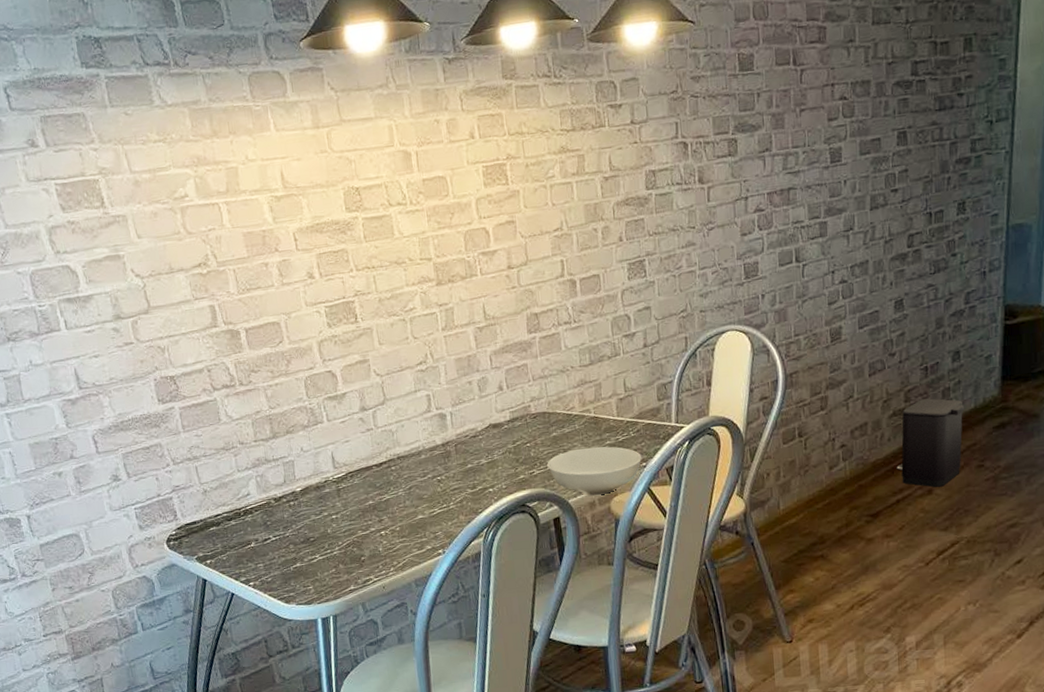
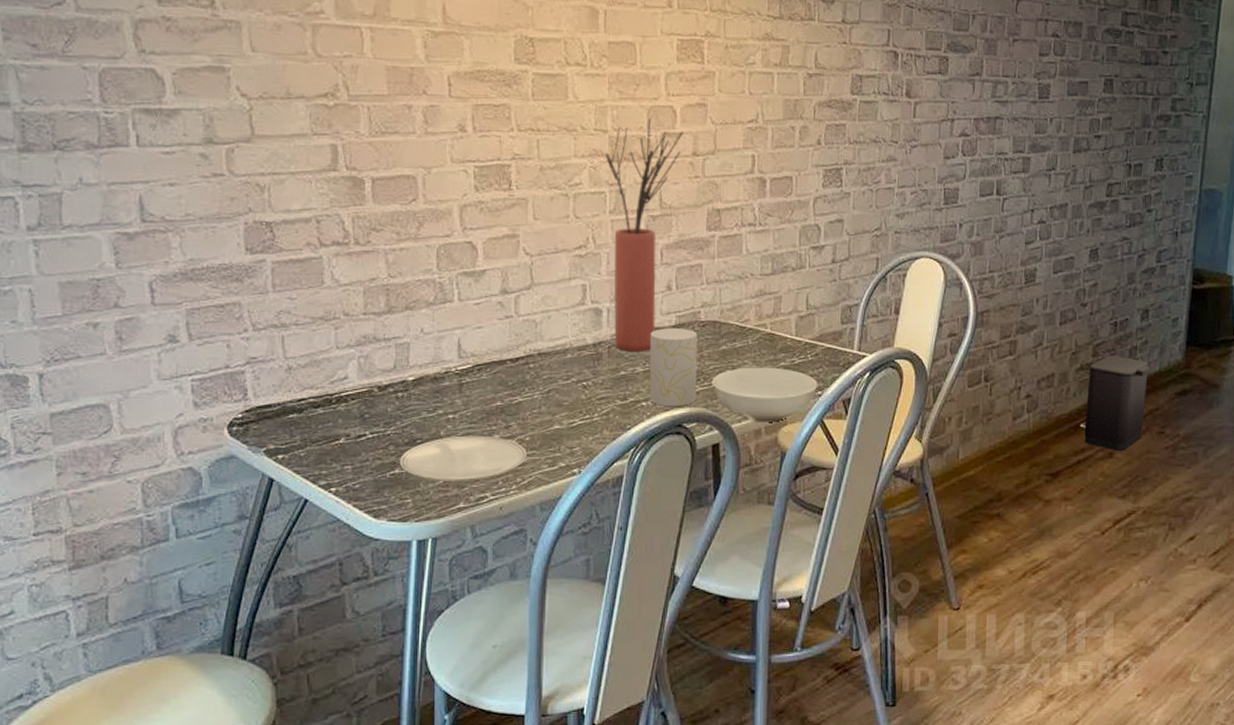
plate: none [299,529,399,570] -> present [400,435,527,482]
vase: none [432,242,498,447] -> present [605,119,683,351]
cup: none [489,421,536,490] -> present [649,328,698,406]

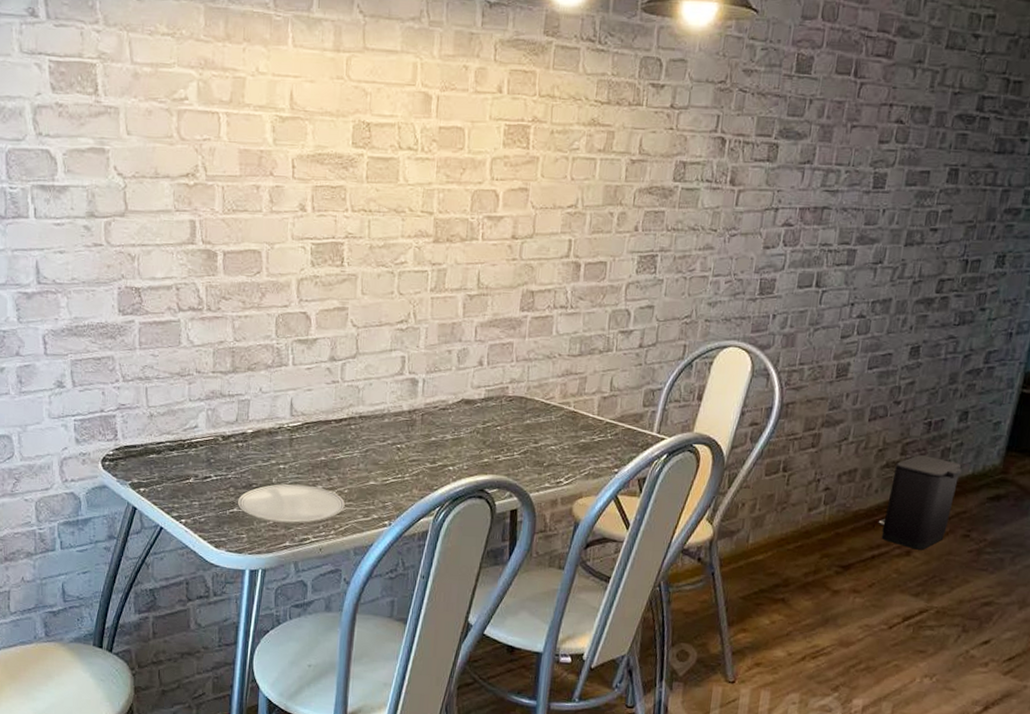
vase: present [605,119,683,351] -> none [427,202,504,421]
cup: present [649,328,698,406] -> none [456,400,504,473]
bowl: present [712,367,817,423] -> none [514,441,615,495]

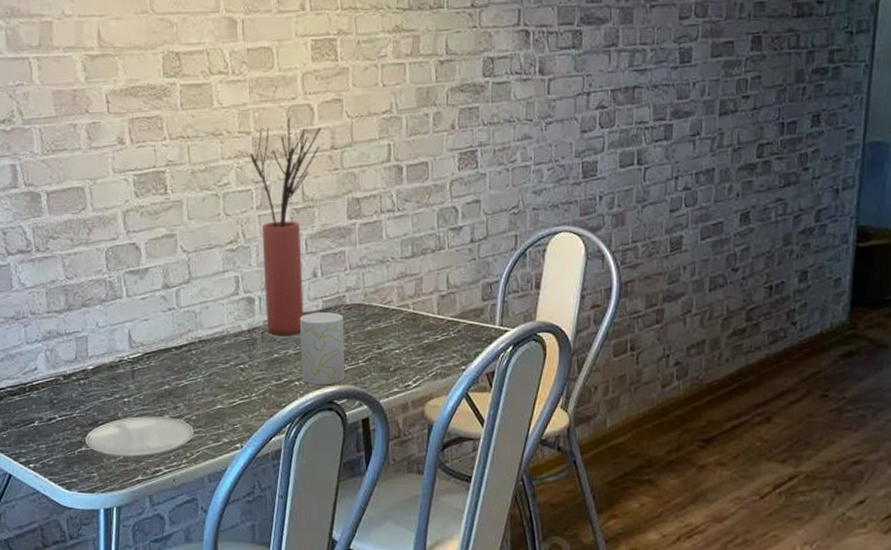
vase: none [427,202,504,421] -> present [250,118,321,336]
cup: none [456,400,504,473] -> present [299,312,345,385]
pedal bin: present [878,455,963,550] -> none [734,319,810,415]

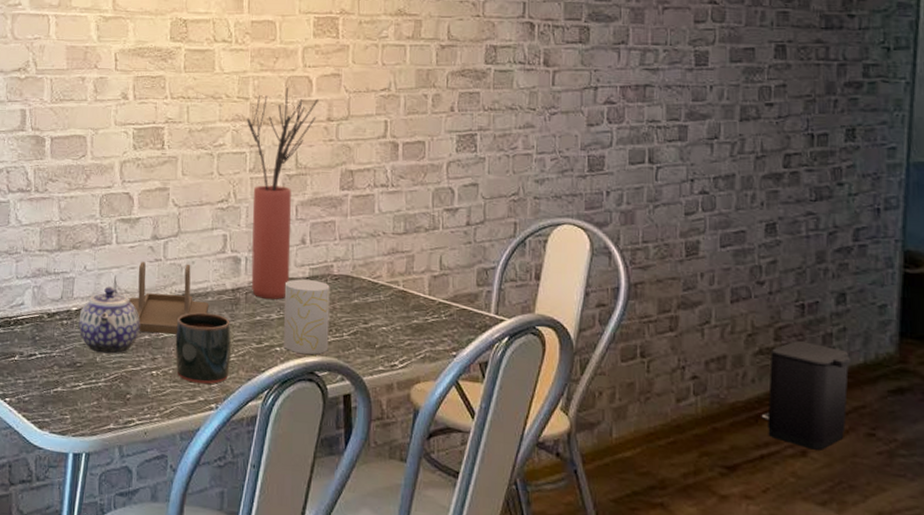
plate: present [85,416,194,457] -> none [62,363,170,405]
teapot: none [96,341,160,409] -> present [78,286,140,355]
napkin holder: none [146,309,226,382] -> present [129,262,208,334]
mug: none [195,356,252,426] -> present [175,312,231,384]
pedal bin: none [734,319,810,415] -> present [761,341,852,451]

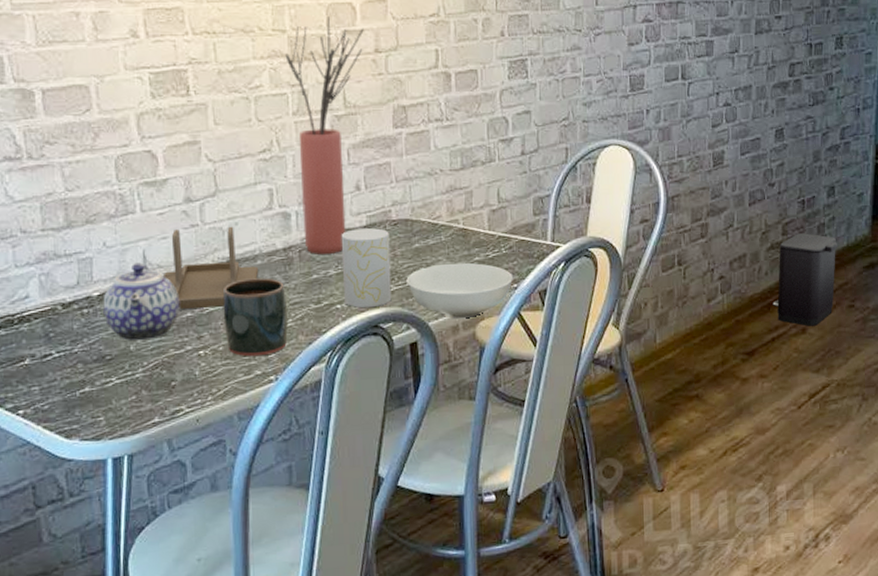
bowl: none [344,322,452,380] -> present [406,262,513,319]

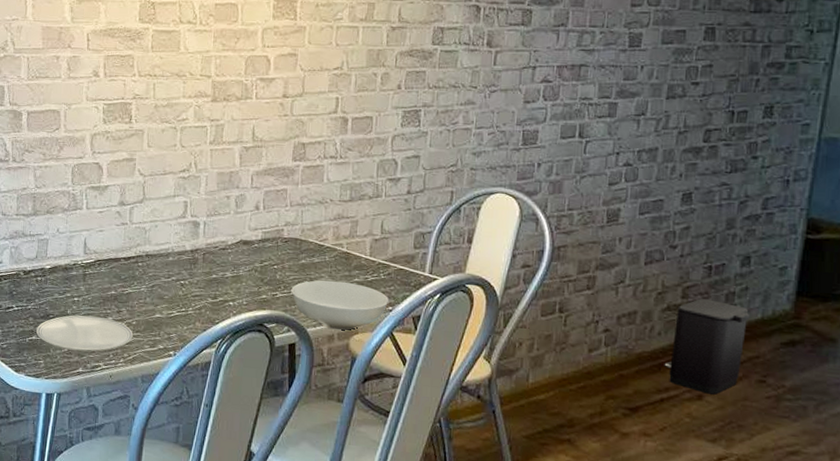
plate: none [89,348,221,397] -> present [36,315,133,352]
teapot: present [103,262,180,342] -> none [51,247,108,308]
napkin holder: present [164,226,258,309] -> none [97,225,169,290]
mug: present [222,278,288,357] -> none [138,270,189,334]
vase: present [285,17,364,254] -> none [208,66,275,260]
cup: present [341,228,392,308] -> none [236,241,280,309]

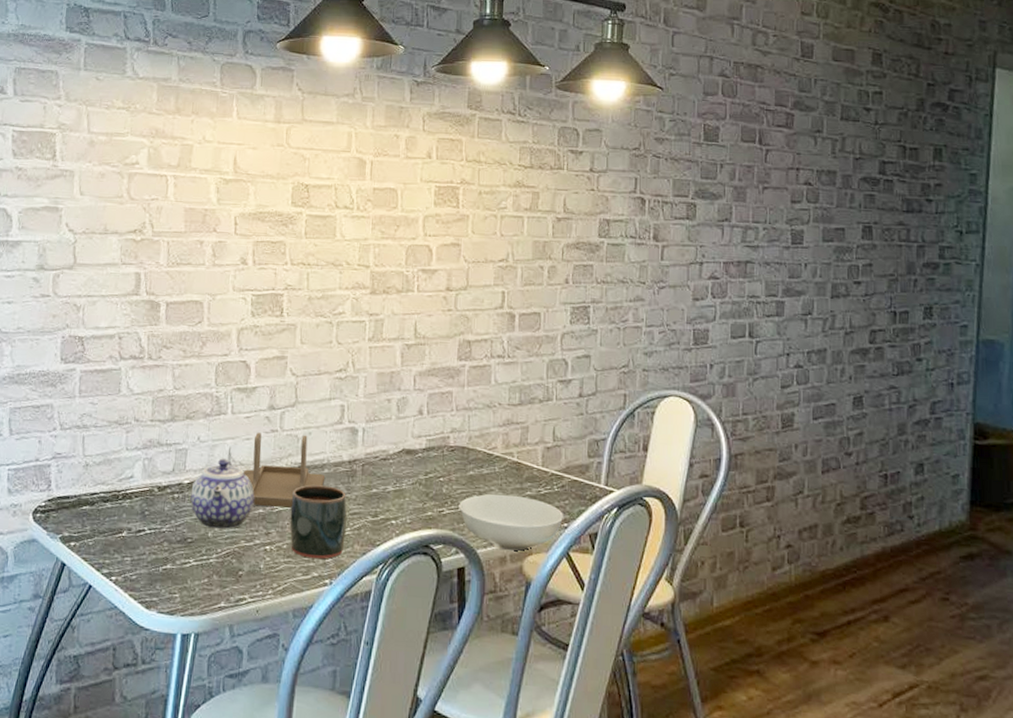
plate: present [36,315,133,352] -> none [171,538,283,582]
teapot: none [51,247,108,308] -> present [190,458,255,530]
napkin holder: none [97,225,169,290] -> present [243,432,324,508]
mug: none [138,270,189,334] -> present [289,485,347,559]
pedal bin: present [664,299,750,395] -> none [848,510,928,615]

